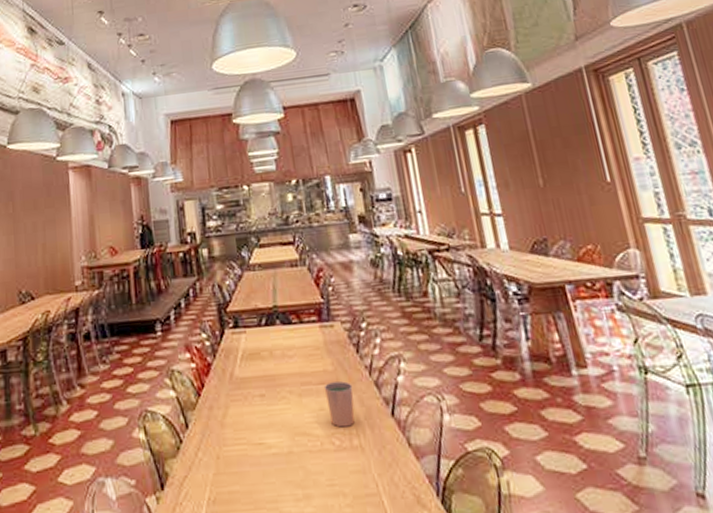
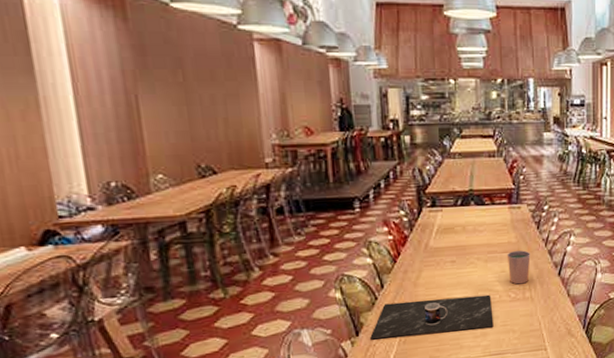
place setting: none [176,440,318,496] -> present [370,294,494,340]

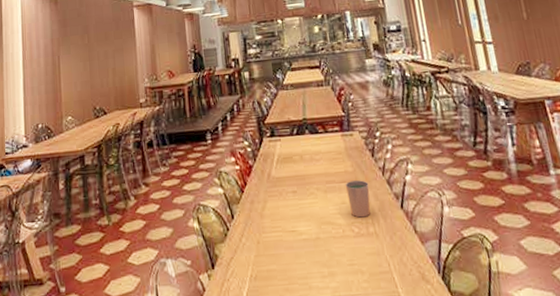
place setting: present [370,294,494,340] -> none [224,228,341,274]

